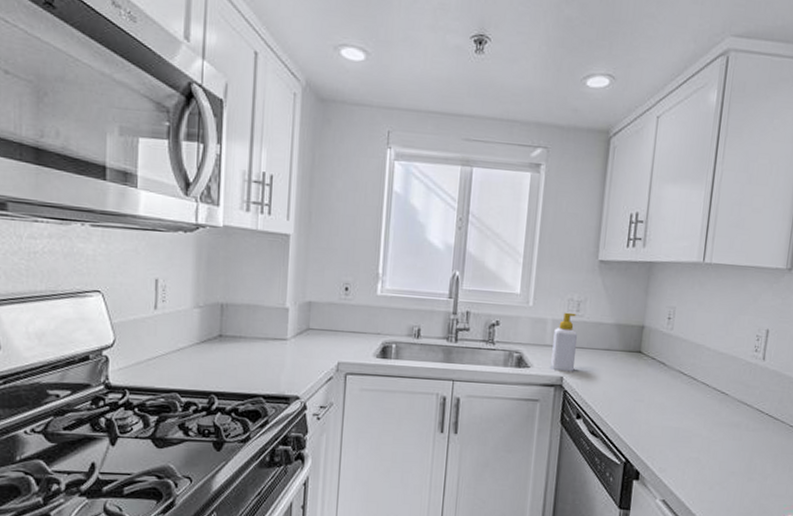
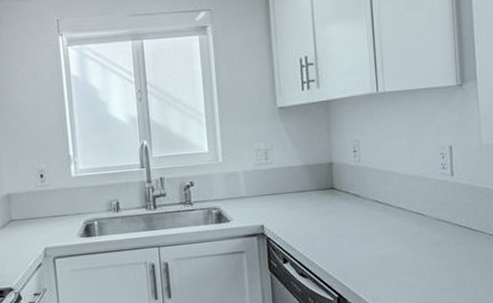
soap bottle: present [551,312,577,372] -> none [247,161,272,221]

